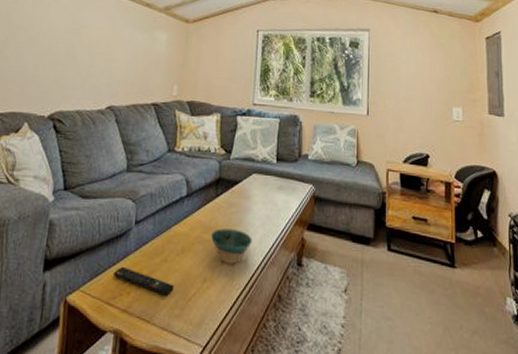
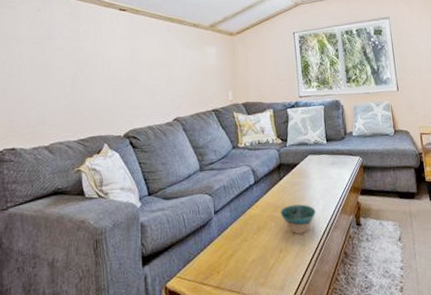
remote control: present [114,266,174,296] -> none [203,250,256,269]

